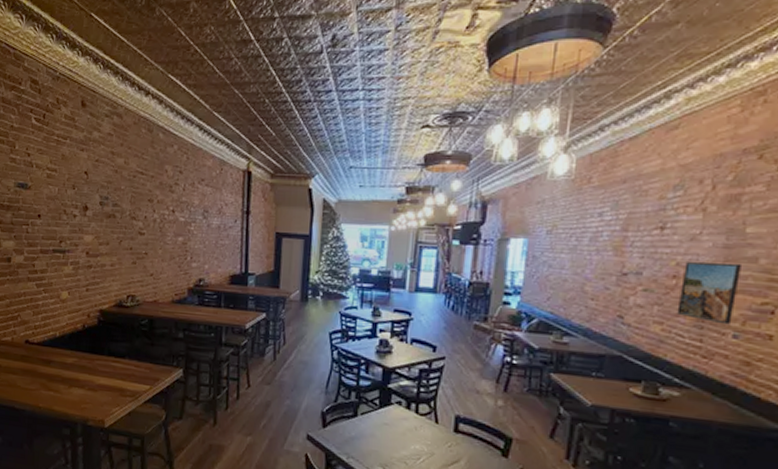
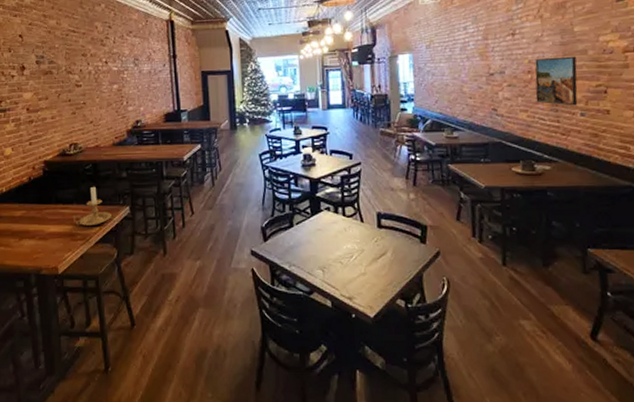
candle holder: none [123,342,163,384] -> present [72,186,111,226]

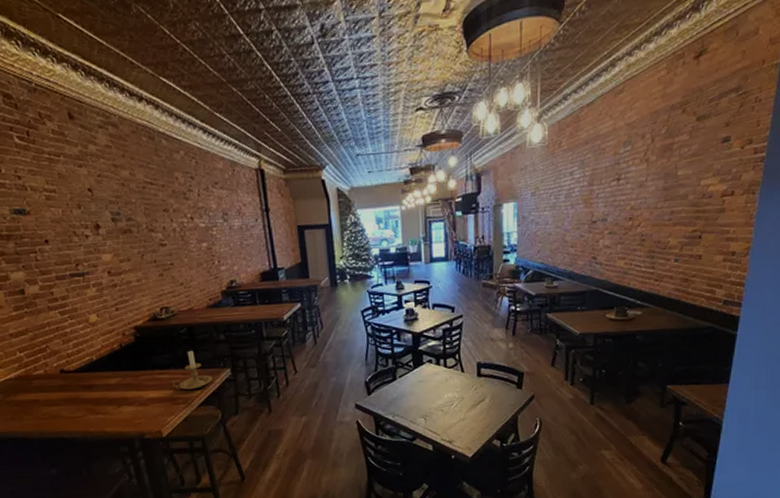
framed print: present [535,56,578,106] -> none [634,201,676,252]

